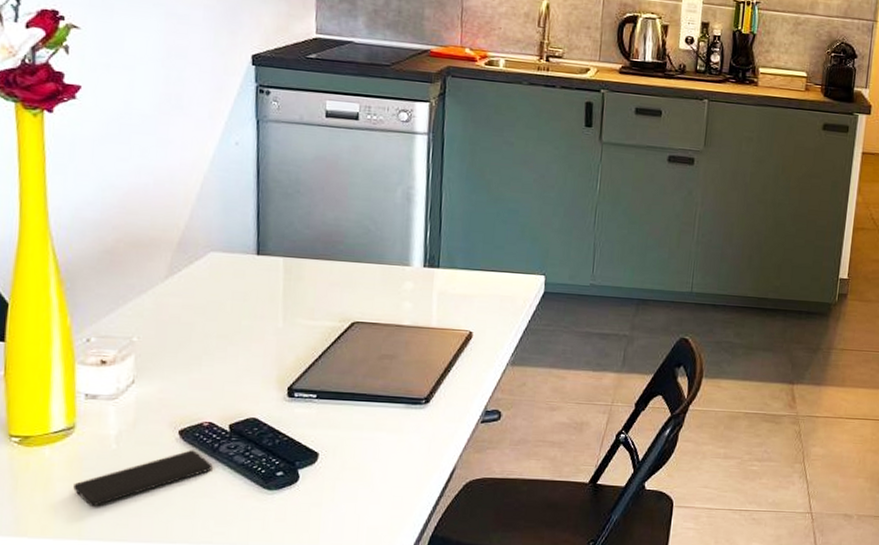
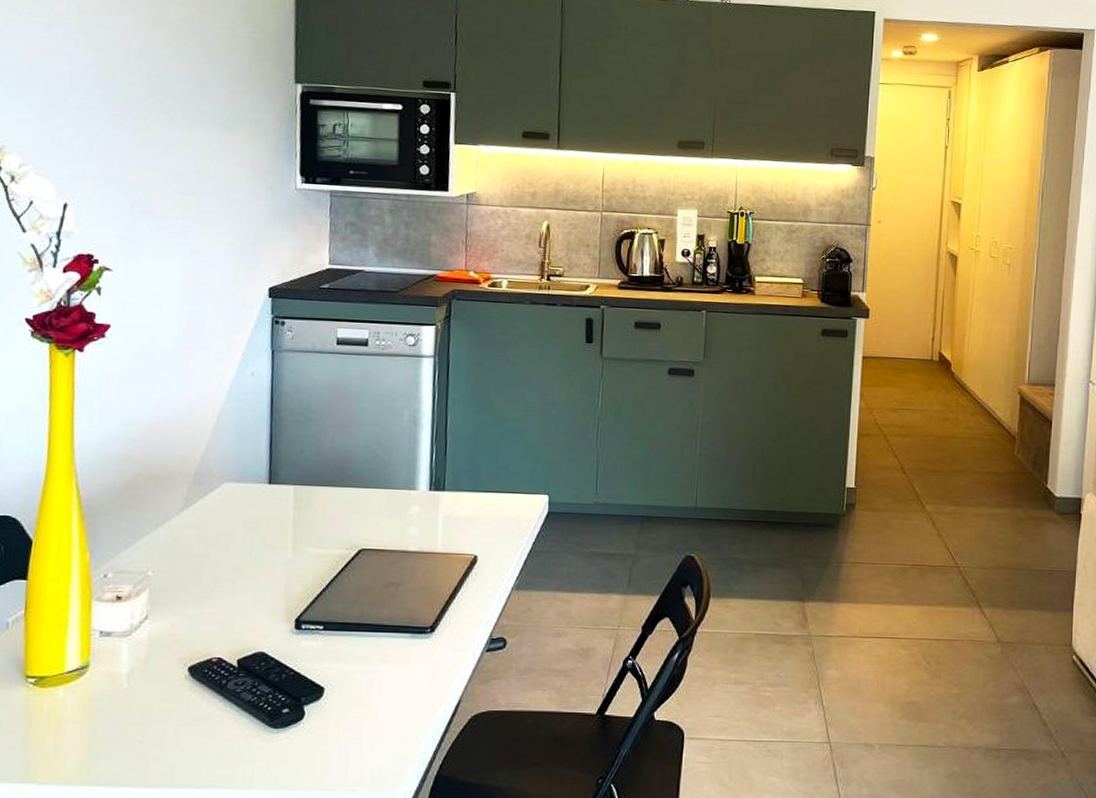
smartphone: present [73,450,213,507] -> none [84,687,220,750]

